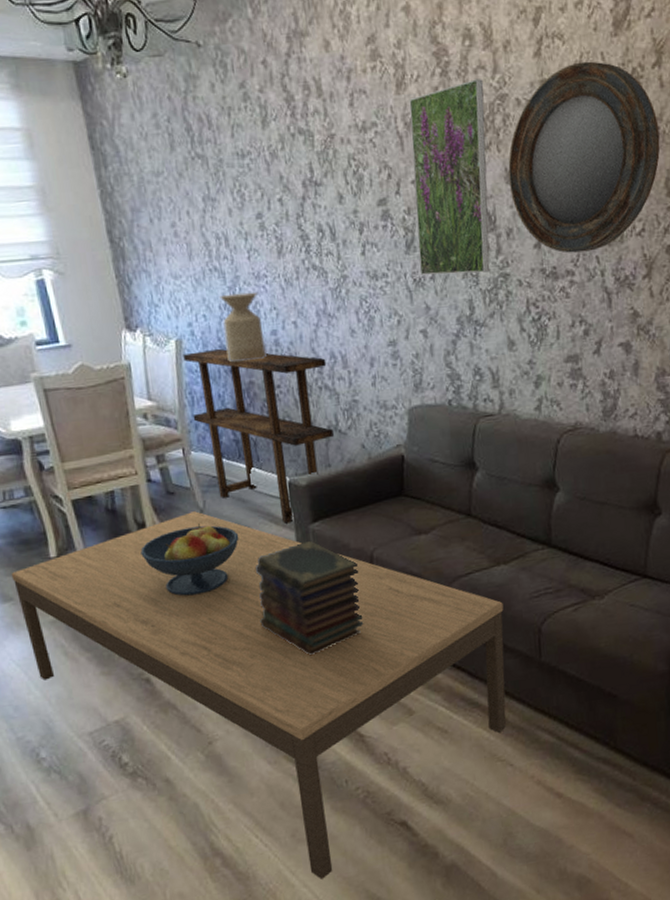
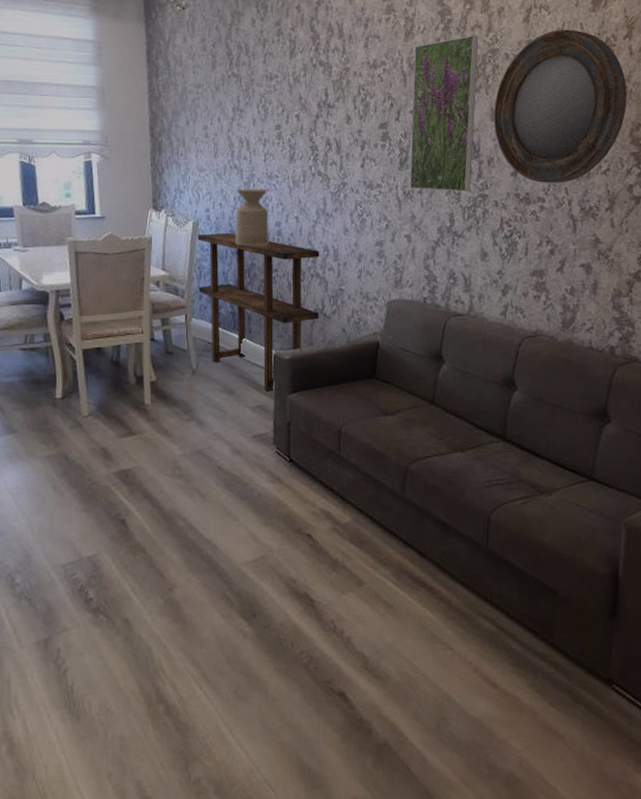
coffee table: present [11,511,506,880] -> none [19,371,457,741]
fruit bowl: present [140,524,239,596] -> none [135,383,224,447]
book stack: present [254,540,364,656] -> none [232,409,327,517]

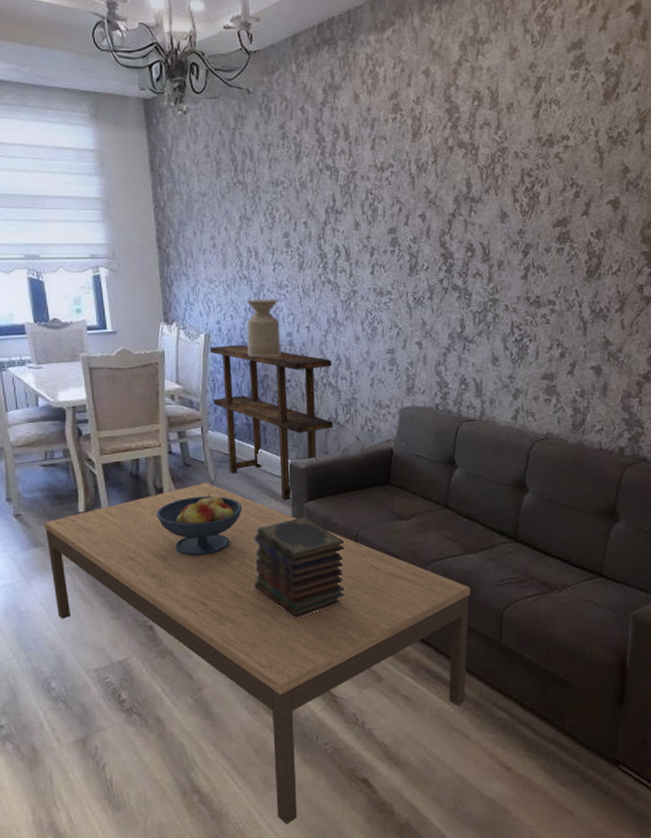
coffee table: none [19,371,457,741] -> present [44,483,471,824]
fruit bowl: none [135,383,224,447] -> present [156,494,243,556]
book stack: none [232,409,327,517] -> present [253,517,345,620]
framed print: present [409,35,479,192] -> none [420,133,488,297]
home mirror: present [493,29,627,183] -> none [503,124,639,286]

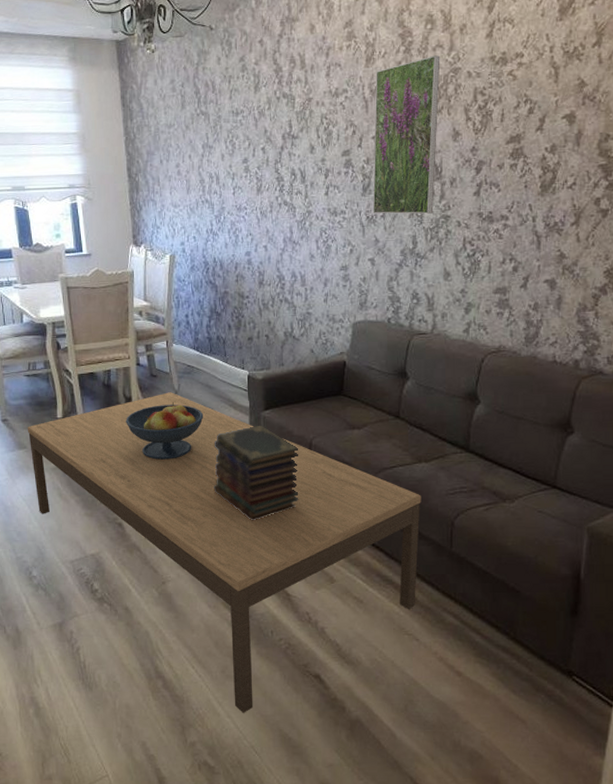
console table: present [210,344,333,500] -> none [175,263,288,409]
side table: present [246,299,281,357] -> none [208,220,240,276]
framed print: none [420,133,488,297] -> present [372,55,441,214]

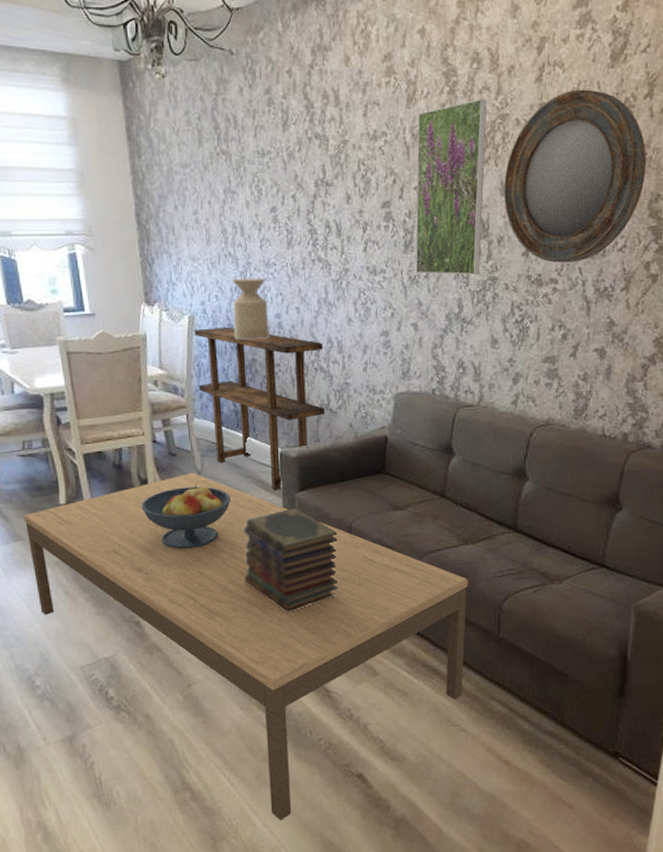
console table: none [175,263,288,409] -> present [194,326,325,490]
side table: none [208,220,240,276] -> present [232,278,270,341]
home mirror: none [455,41,595,201] -> present [503,89,646,263]

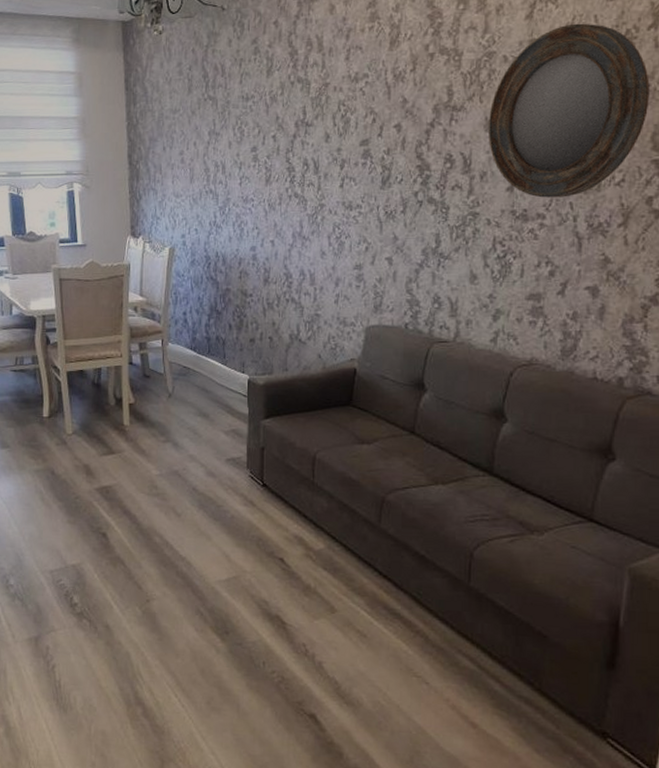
coffee table: present [23,473,468,821] -> none [11,395,437,751]
fruit bowl: present [141,484,231,549] -> none [115,406,199,467]
console table: present [194,326,325,490] -> none [174,258,296,416]
side table: present [232,278,270,341] -> none [210,213,244,271]
book stack: present [243,507,339,614] -> none [206,434,301,539]
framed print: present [415,99,487,275] -> none [392,38,473,210]

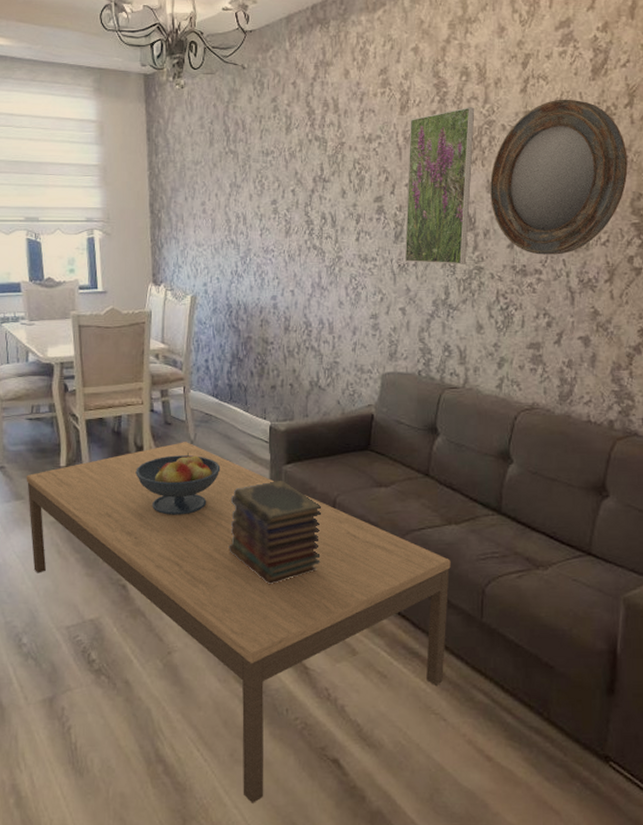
coffee table: none [11,395,437,751] -> present [26,442,451,803]
fruit bowl: none [115,406,199,467] -> present [135,453,221,515]
book stack: none [206,434,301,539] -> present [229,480,322,585]
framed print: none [392,38,473,210] -> present [404,107,475,264]

